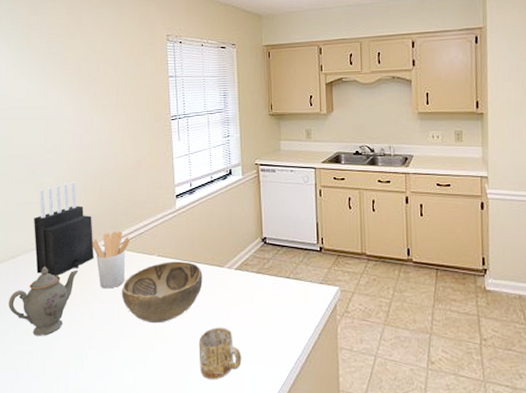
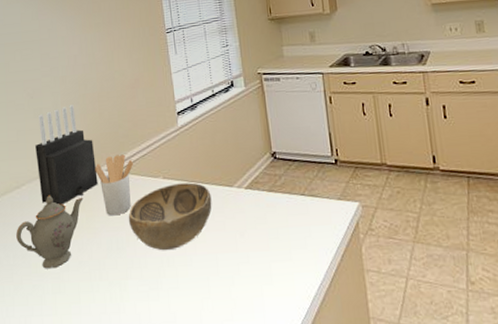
mug: present [198,327,242,380] -> none [212,251,260,310]

